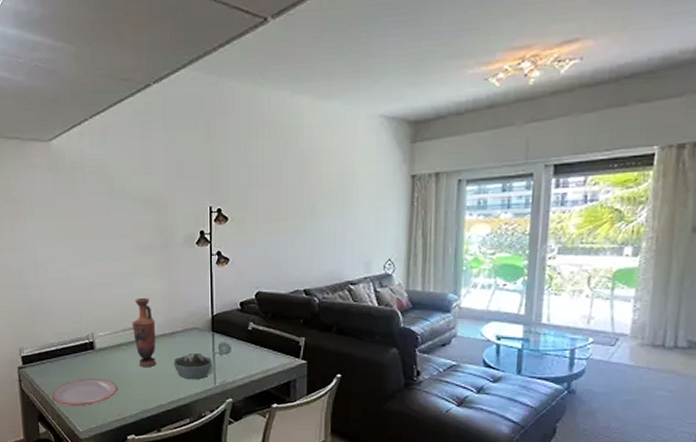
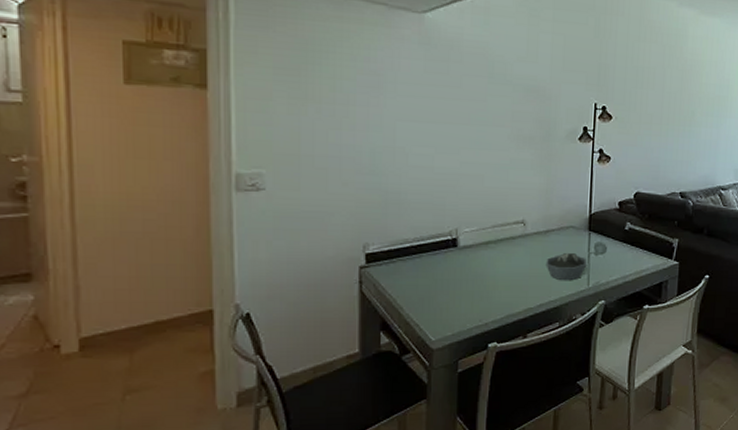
plate: present [52,378,118,405] -> none [400,279,482,310]
vase: present [131,297,157,368] -> none [503,192,530,268]

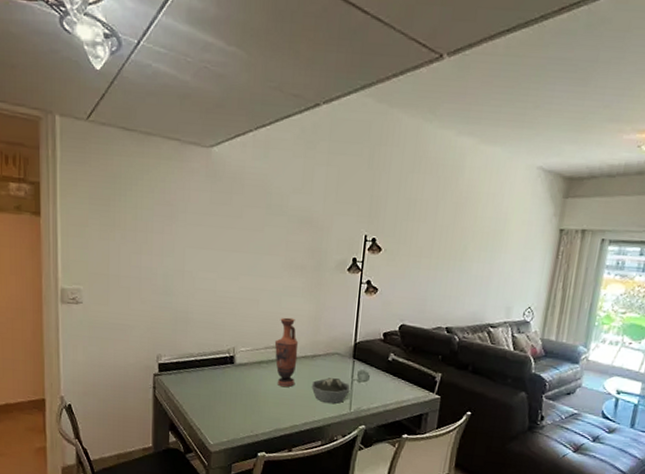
vase: none [503,192,530,268] -> present [274,317,299,388]

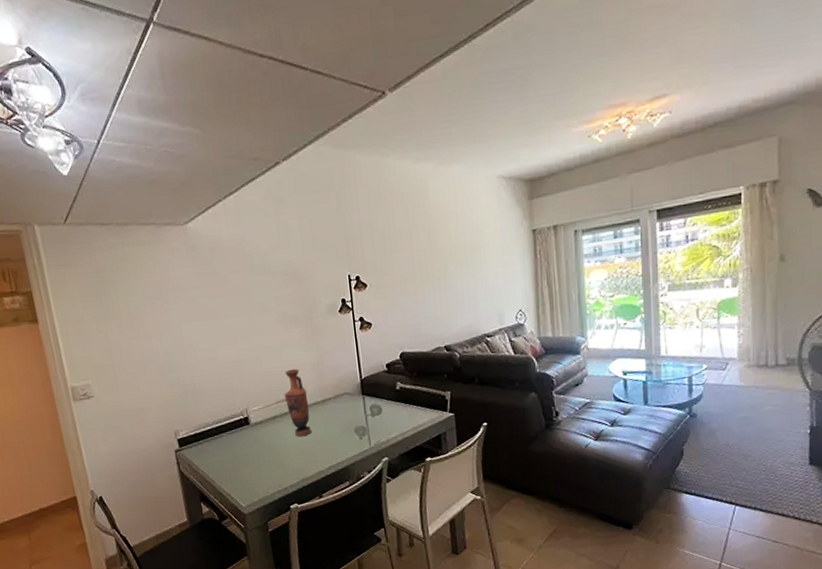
bowl: present [311,378,351,404] -> none [327,417,366,443]

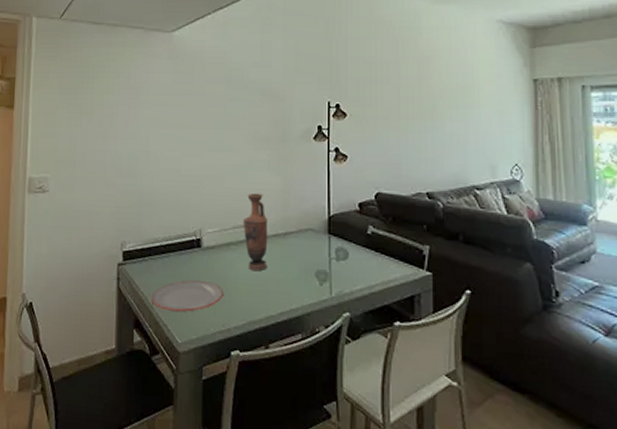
plate: none [211,451,277,482] -> present [151,279,224,312]

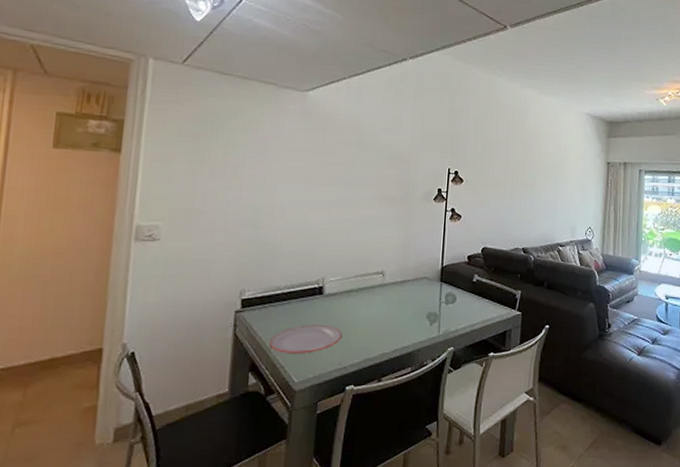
vase: present [242,193,268,272] -> none [364,245,389,315]

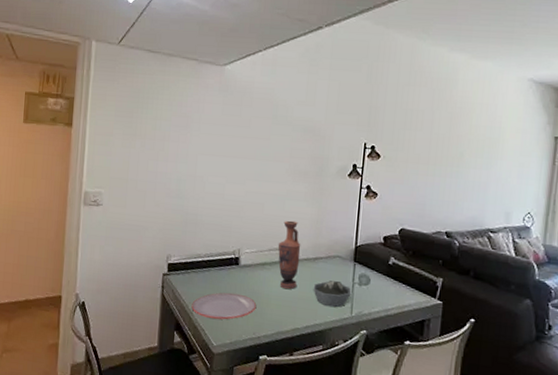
vase: none [364,245,389,315] -> present [278,220,301,290]
bowl: none [401,302,439,327] -> present [313,280,352,307]

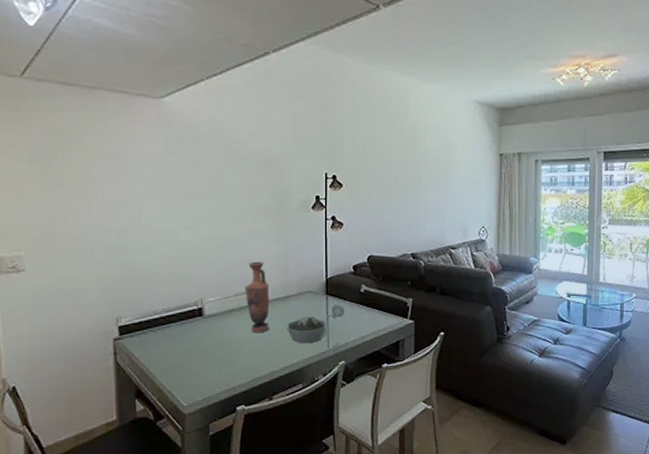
plate: present [191,292,257,320] -> none [153,346,228,378]

